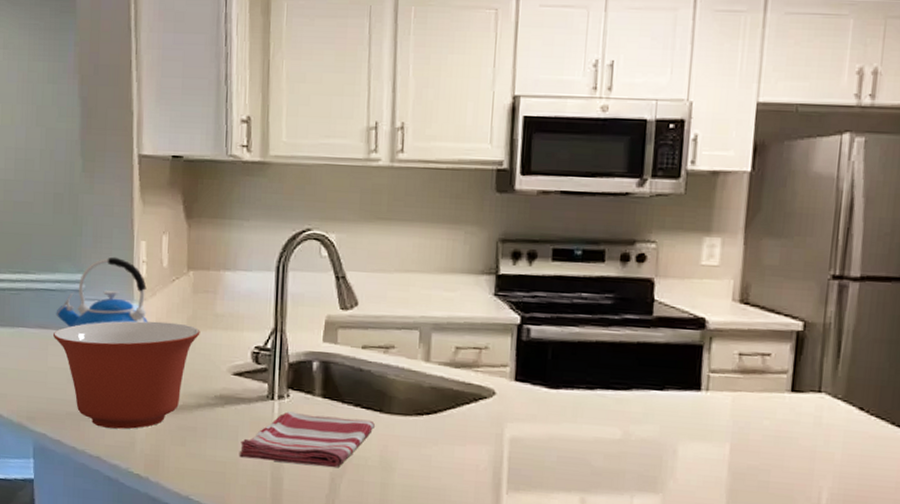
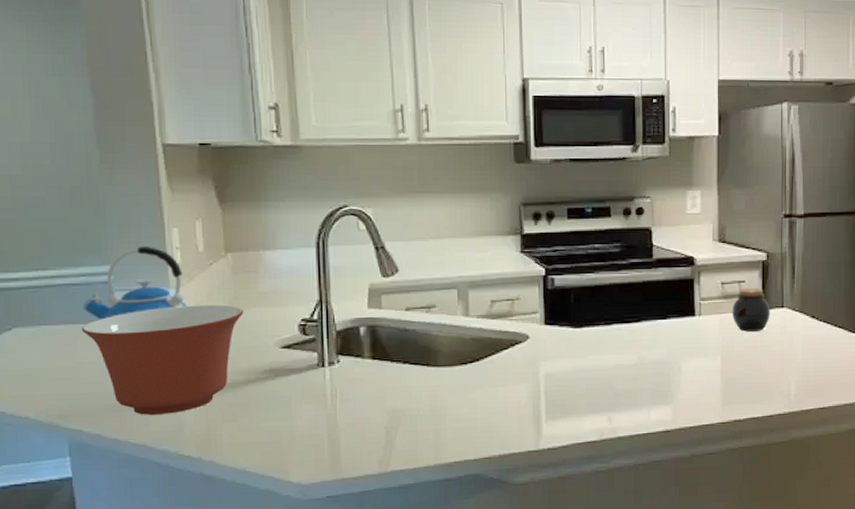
dish towel: present [239,411,376,467] -> none [294,374,424,425]
jar: none [749,362,802,419] -> present [732,287,770,332]

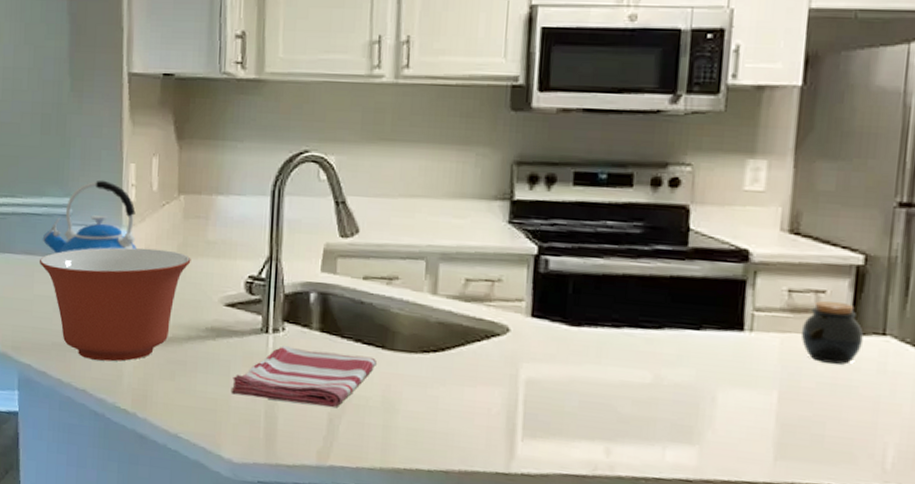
dish towel: none [294,374,424,425] -> present [230,346,378,407]

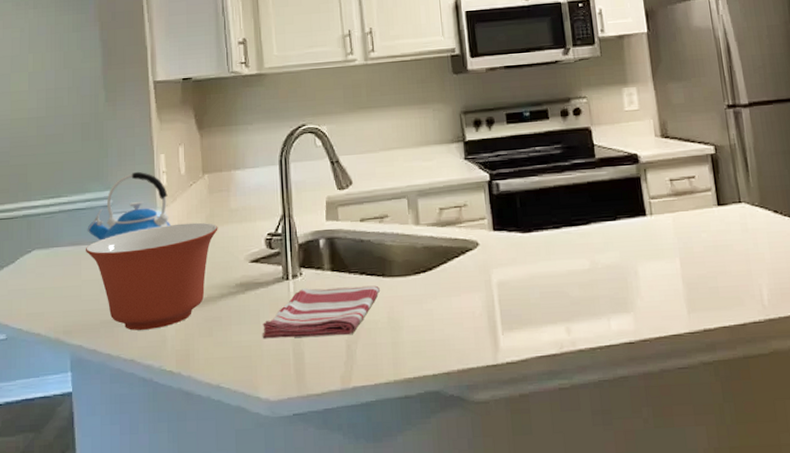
jar: present [800,300,863,365] -> none [684,182,728,231]

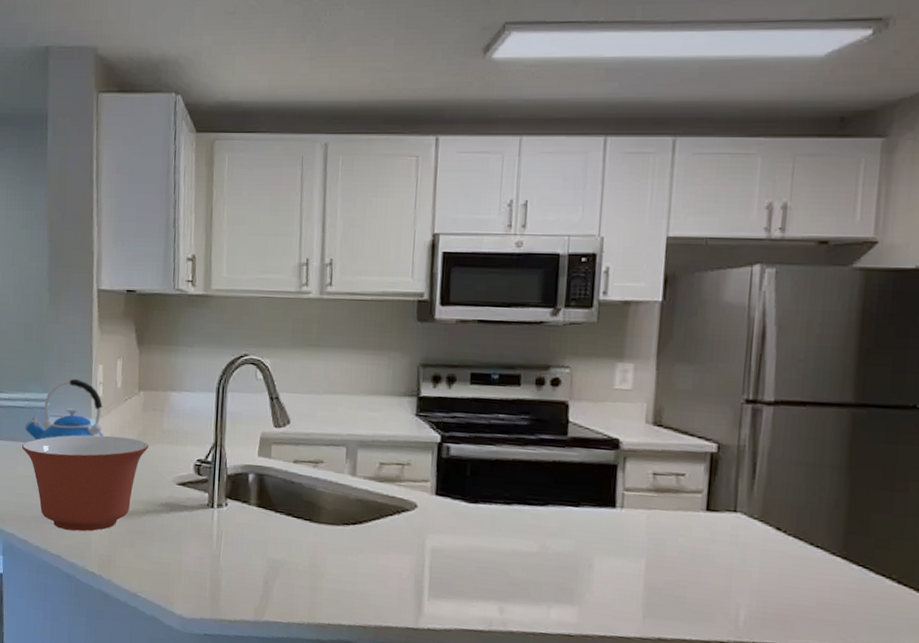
dish towel: present [262,285,381,339] -> none [182,519,306,571]

